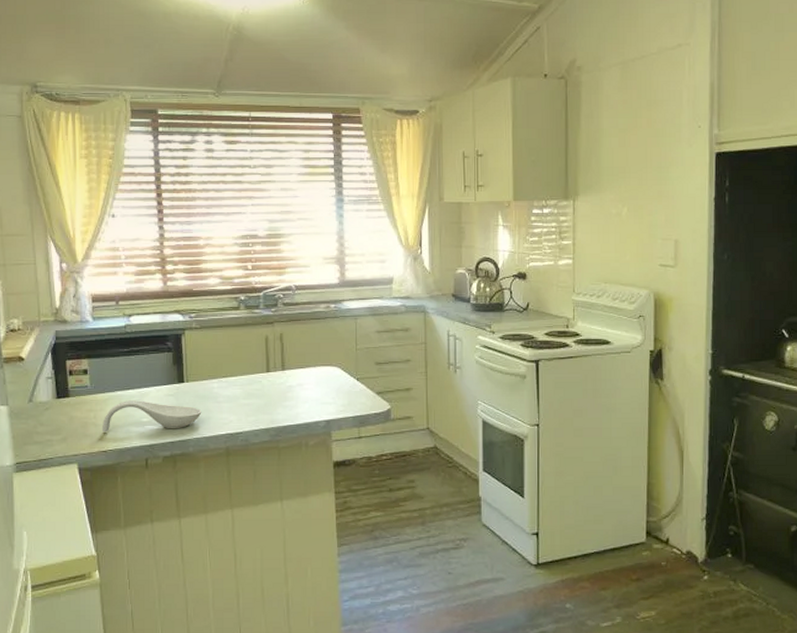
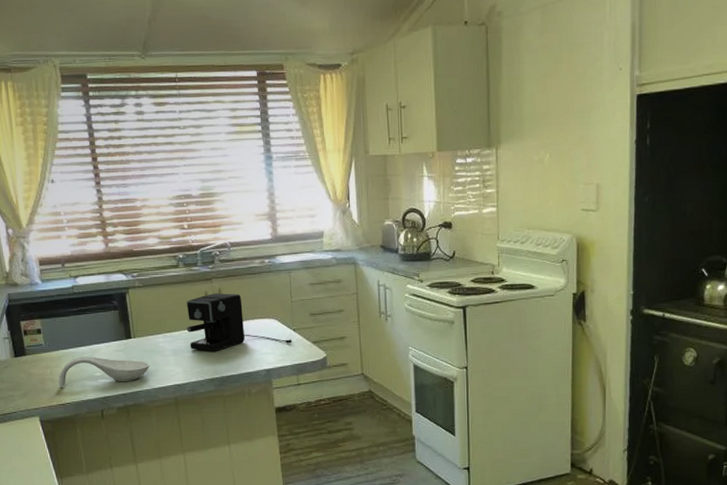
coffee maker: none [243,338,356,399] -> present [186,293,293,351]

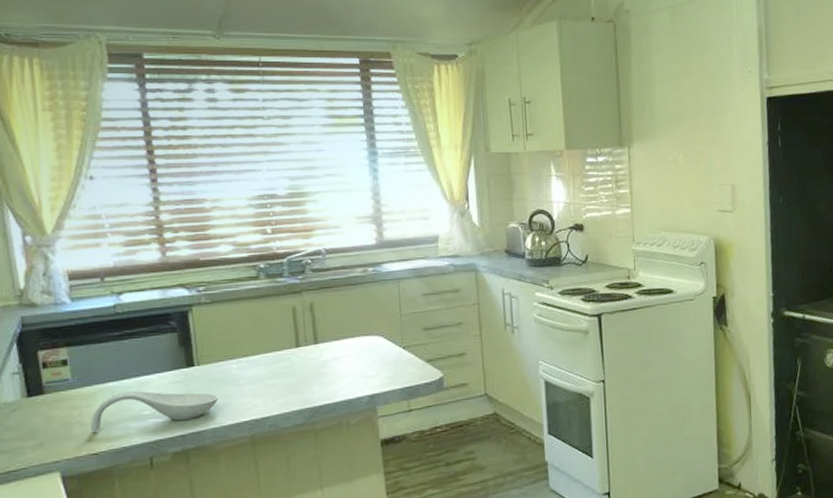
coffee maker: present [186,293,293,351] -> none [268,307,403,377]

